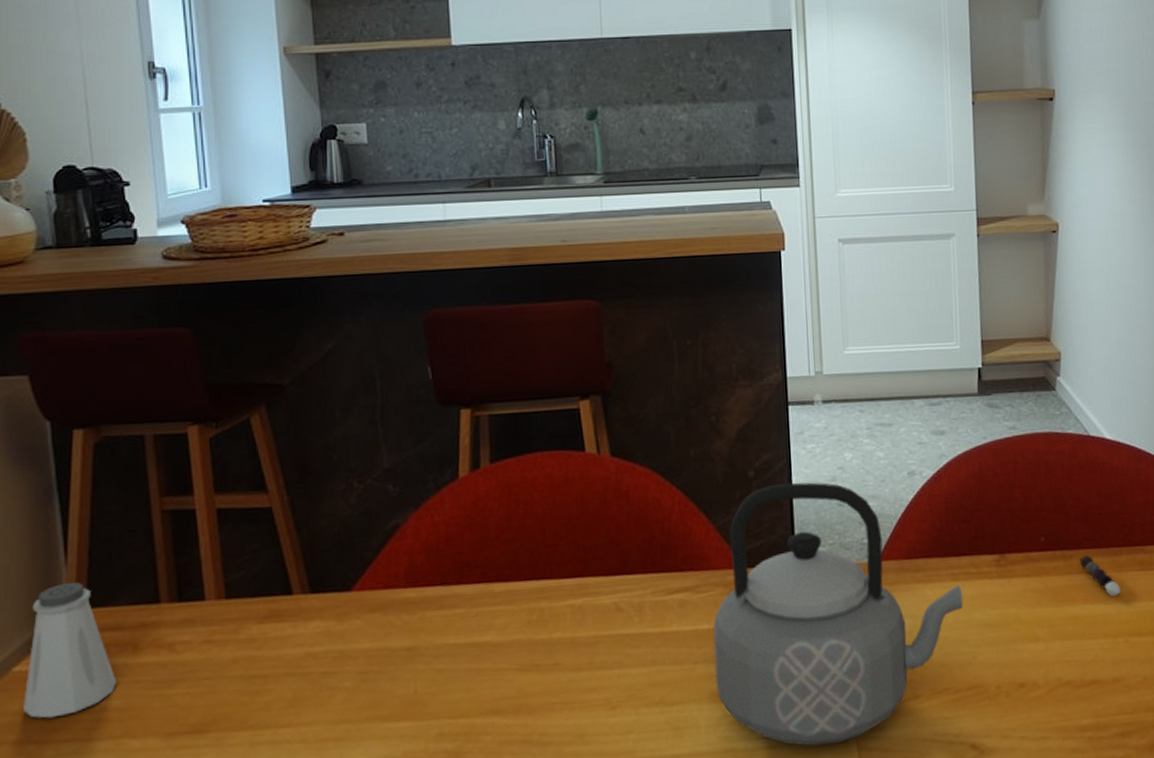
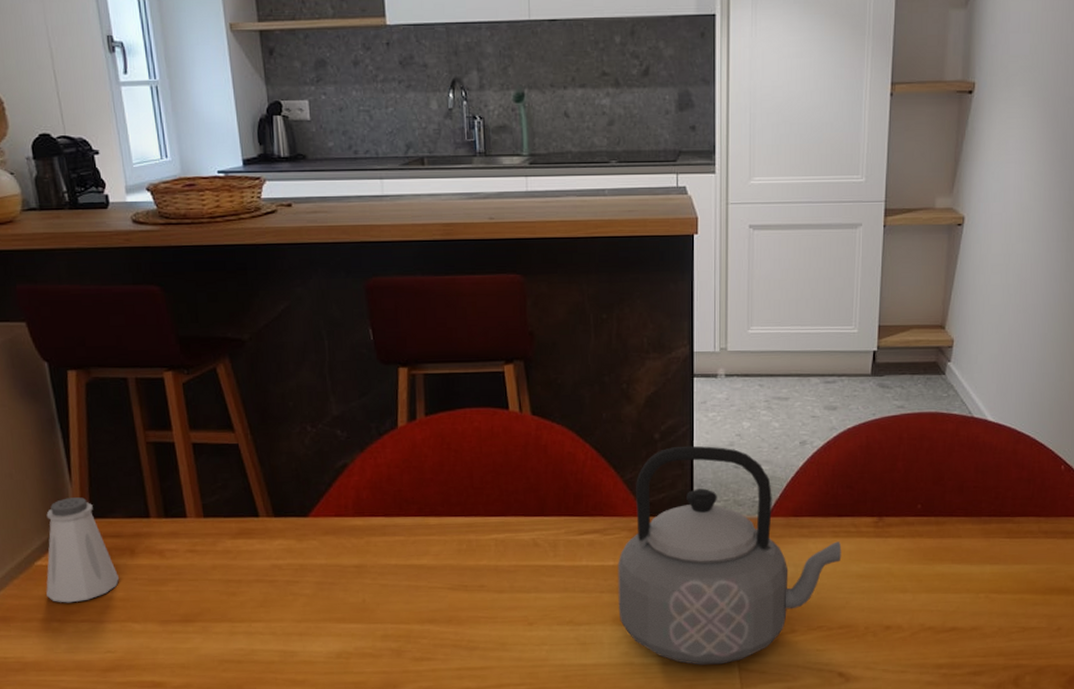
pepper shaker: present [1079,555,1122,597] -> none [951,522,987,559]

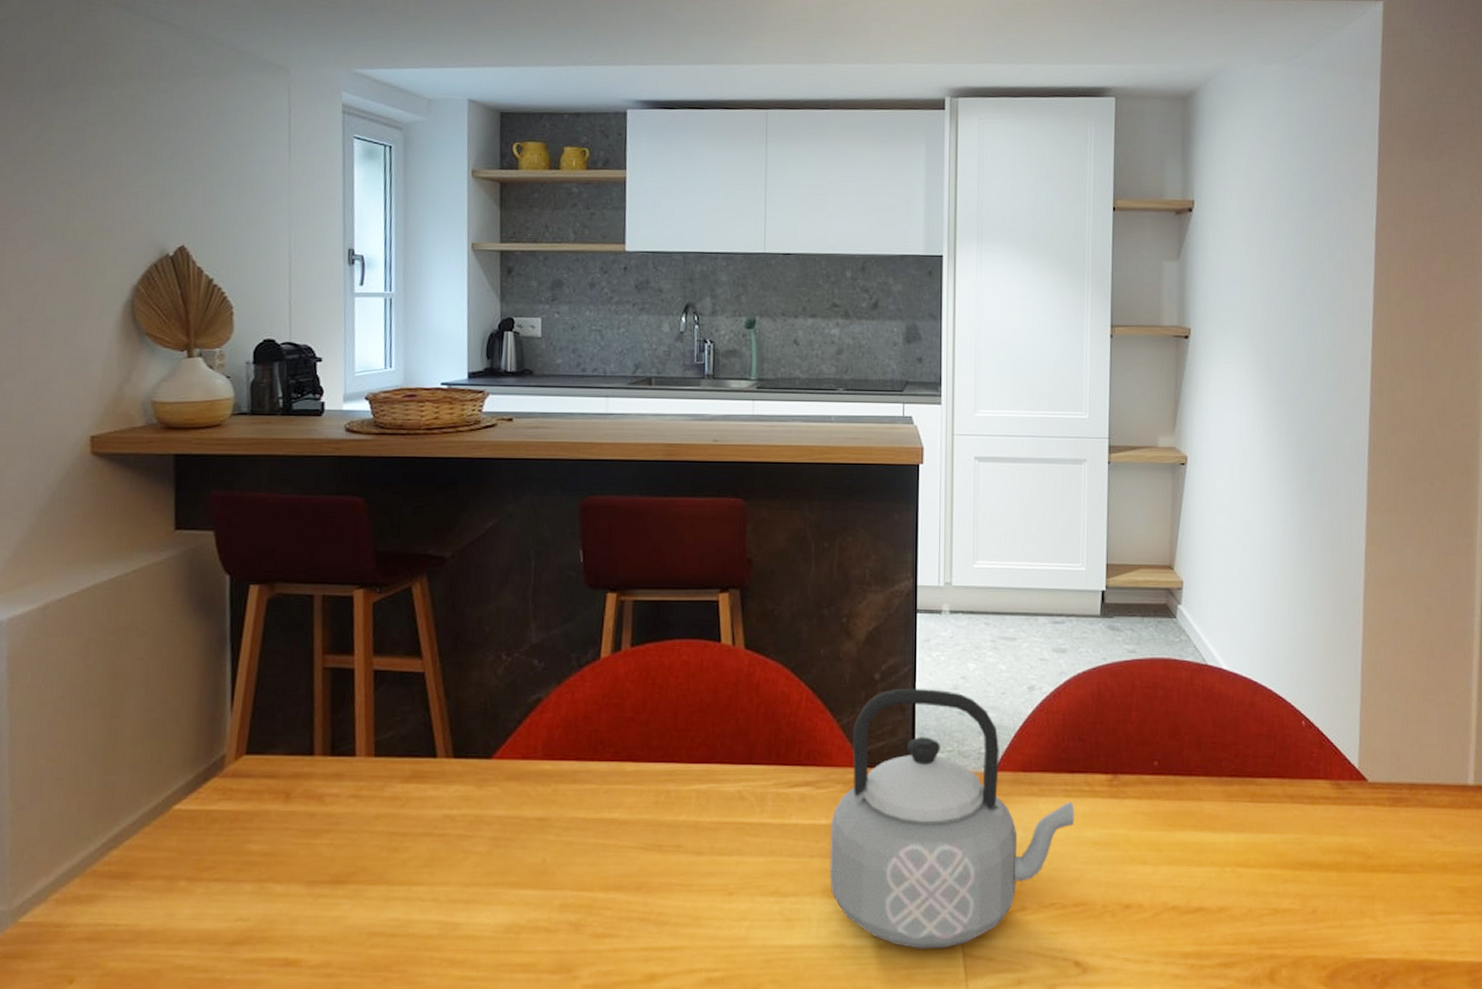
saltshaker: present [46,497,119,603] -> none [180,729,267,857]

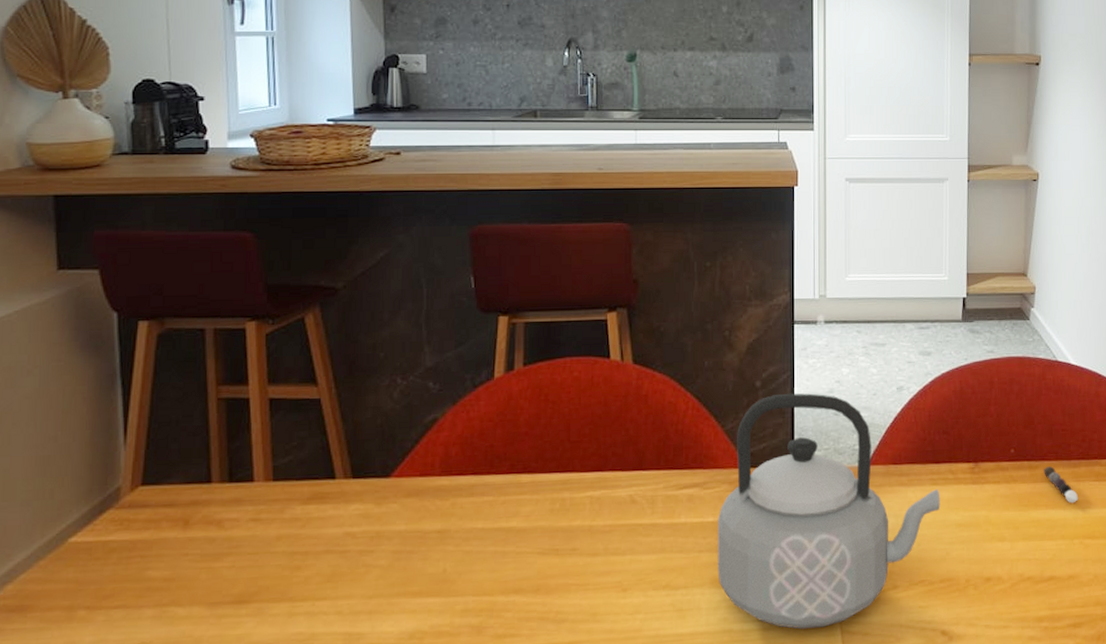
pepper shaker: none [1191,783,1231,826] -> present [1044,466,1079,504]

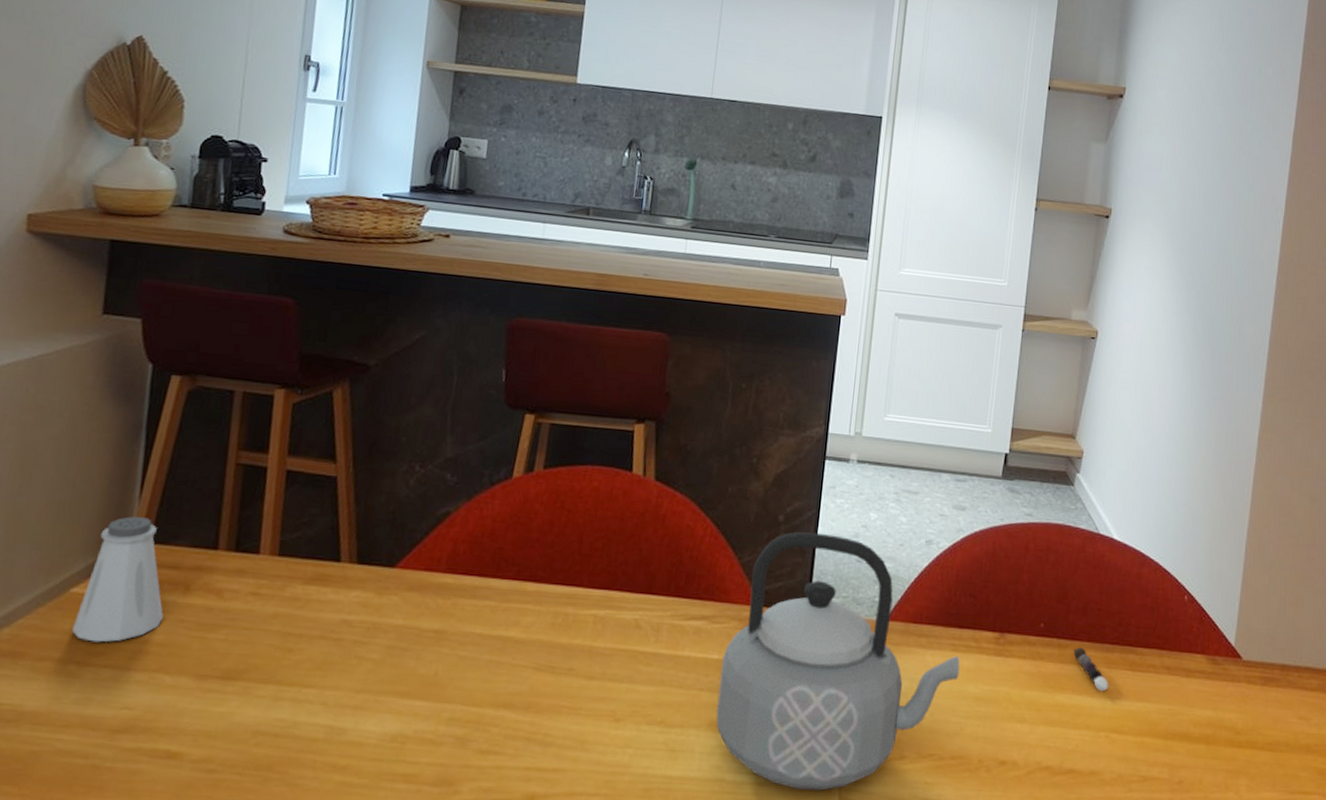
saltshaker: none [77,461,166,586] -> present [72,516,163,643]

